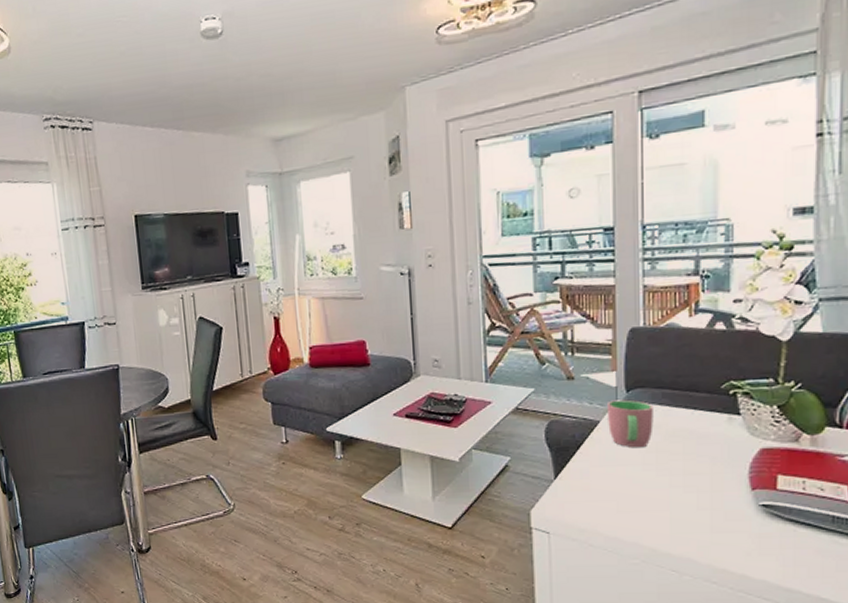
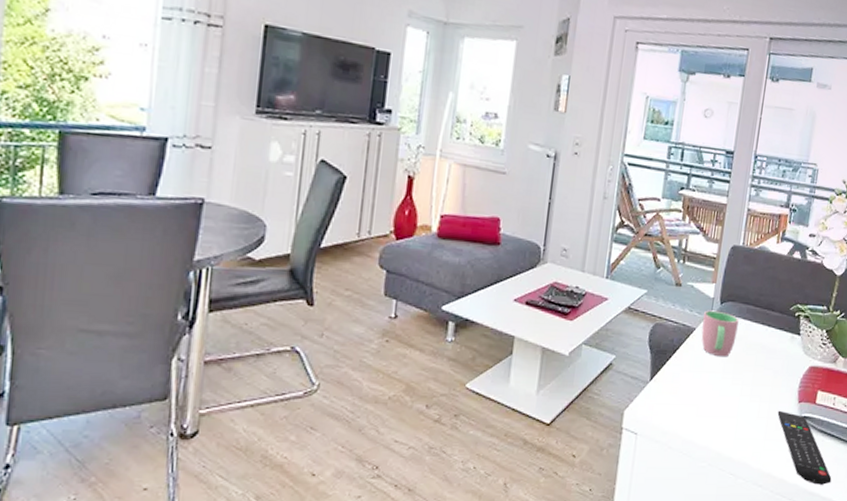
remote control: none [724,500,816,580] -> present [777,410,832,485]

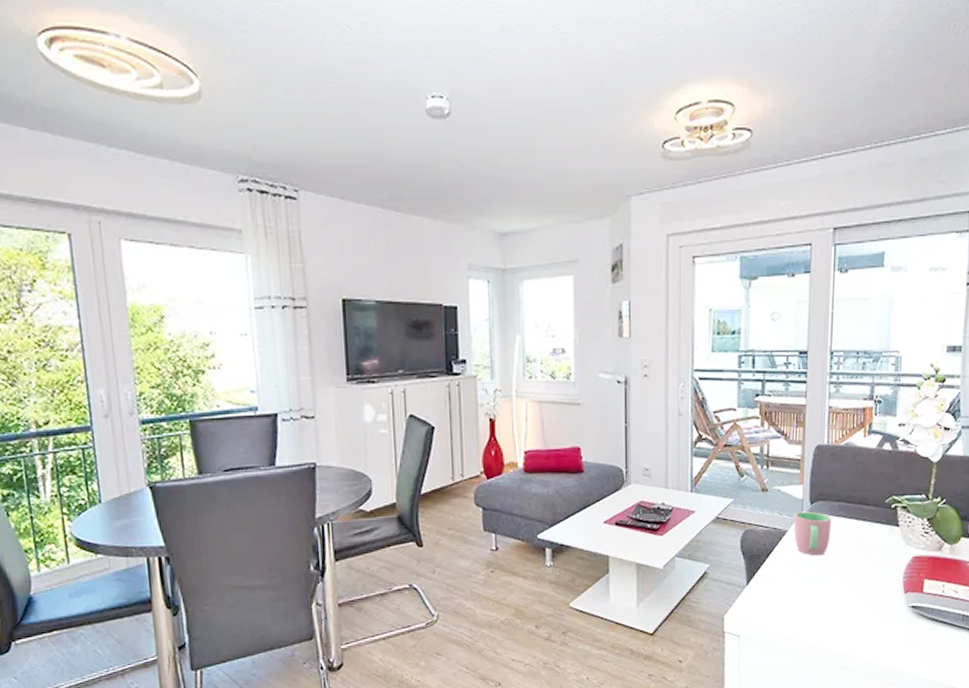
remote control: present [777,410,832,485] -> none [883,602,948,672]

